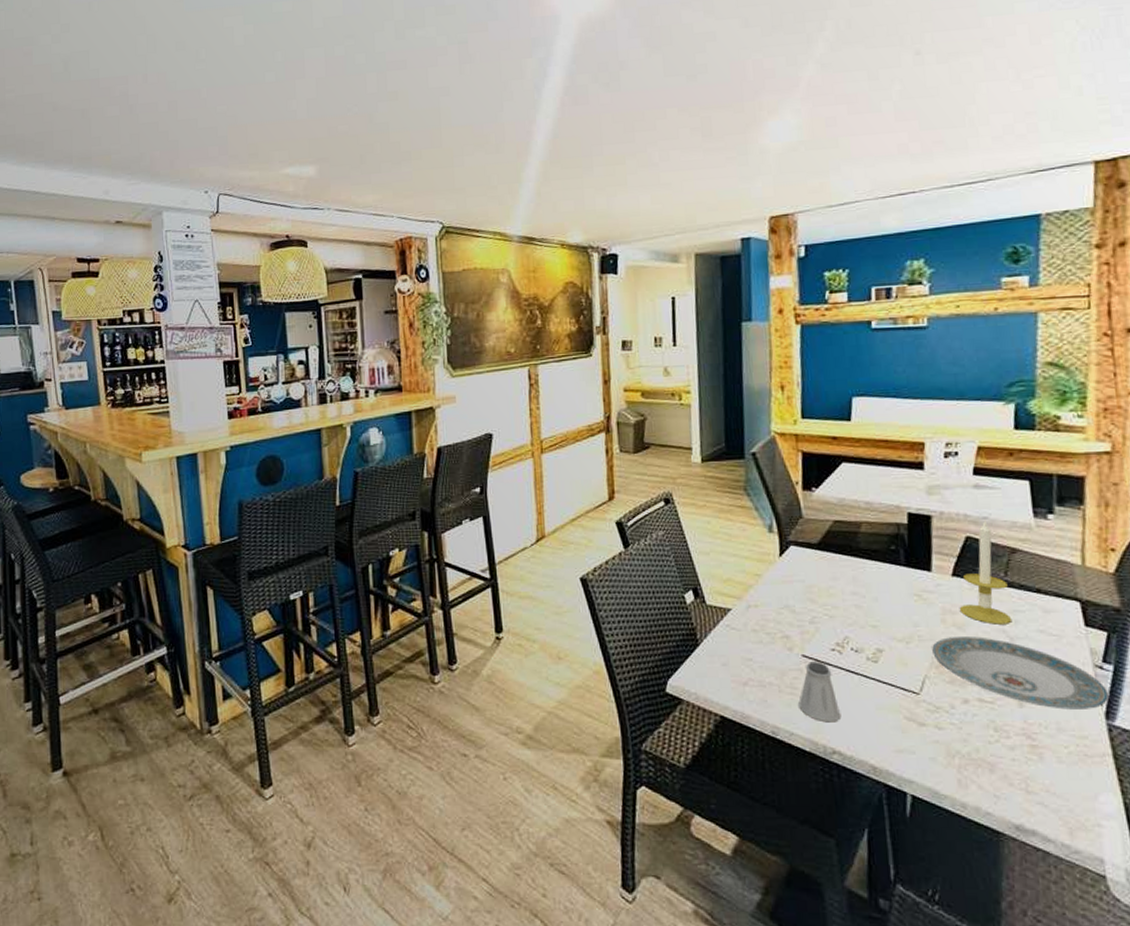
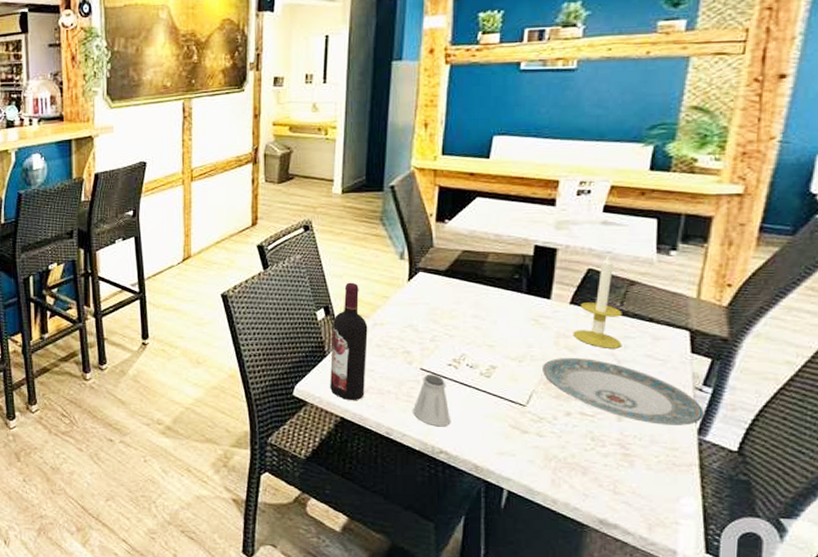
wine bottle: none [702,559,745,695] -> present [330,282,368,400]

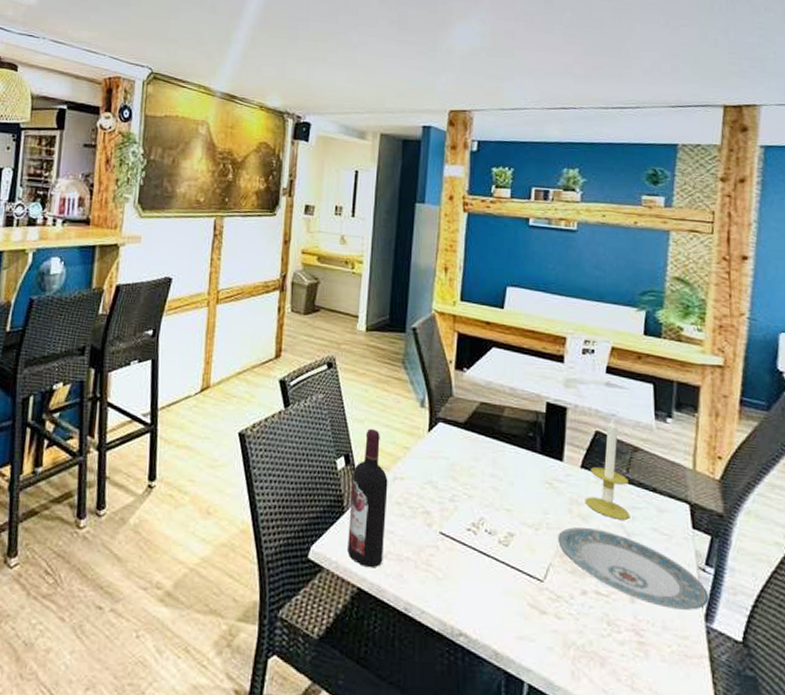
saltshaker: present [413,374,451,427] -> none [432,540,471,604]

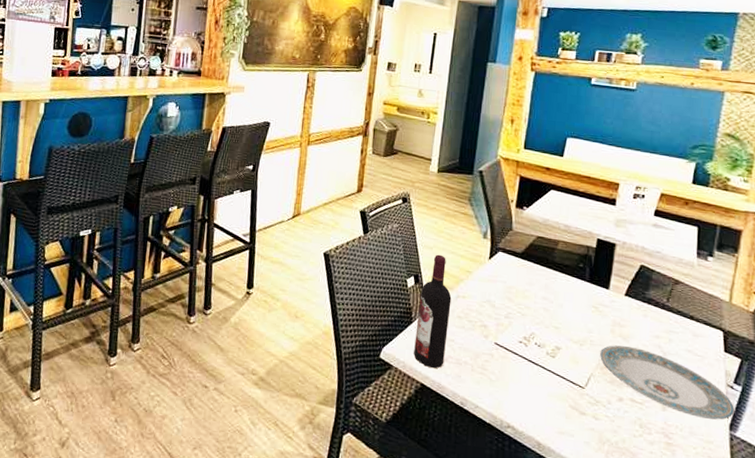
candle: present [585,417,629,520] -> none [626,253,668,342]

